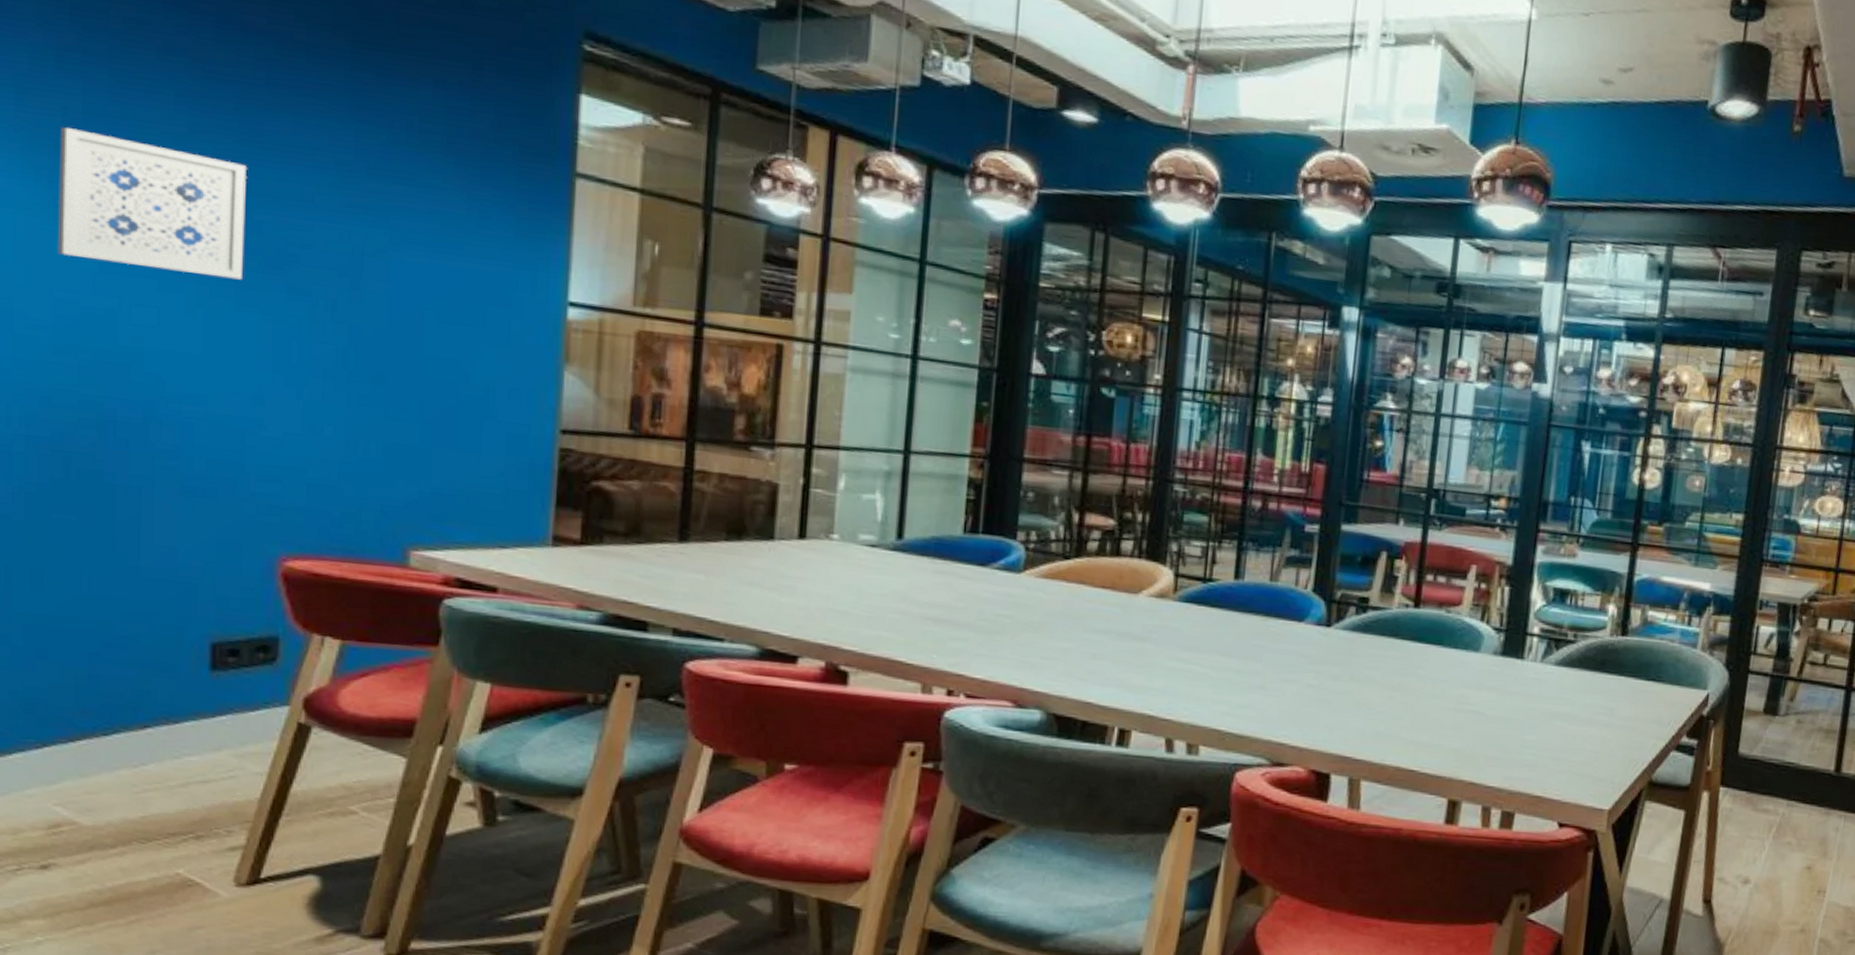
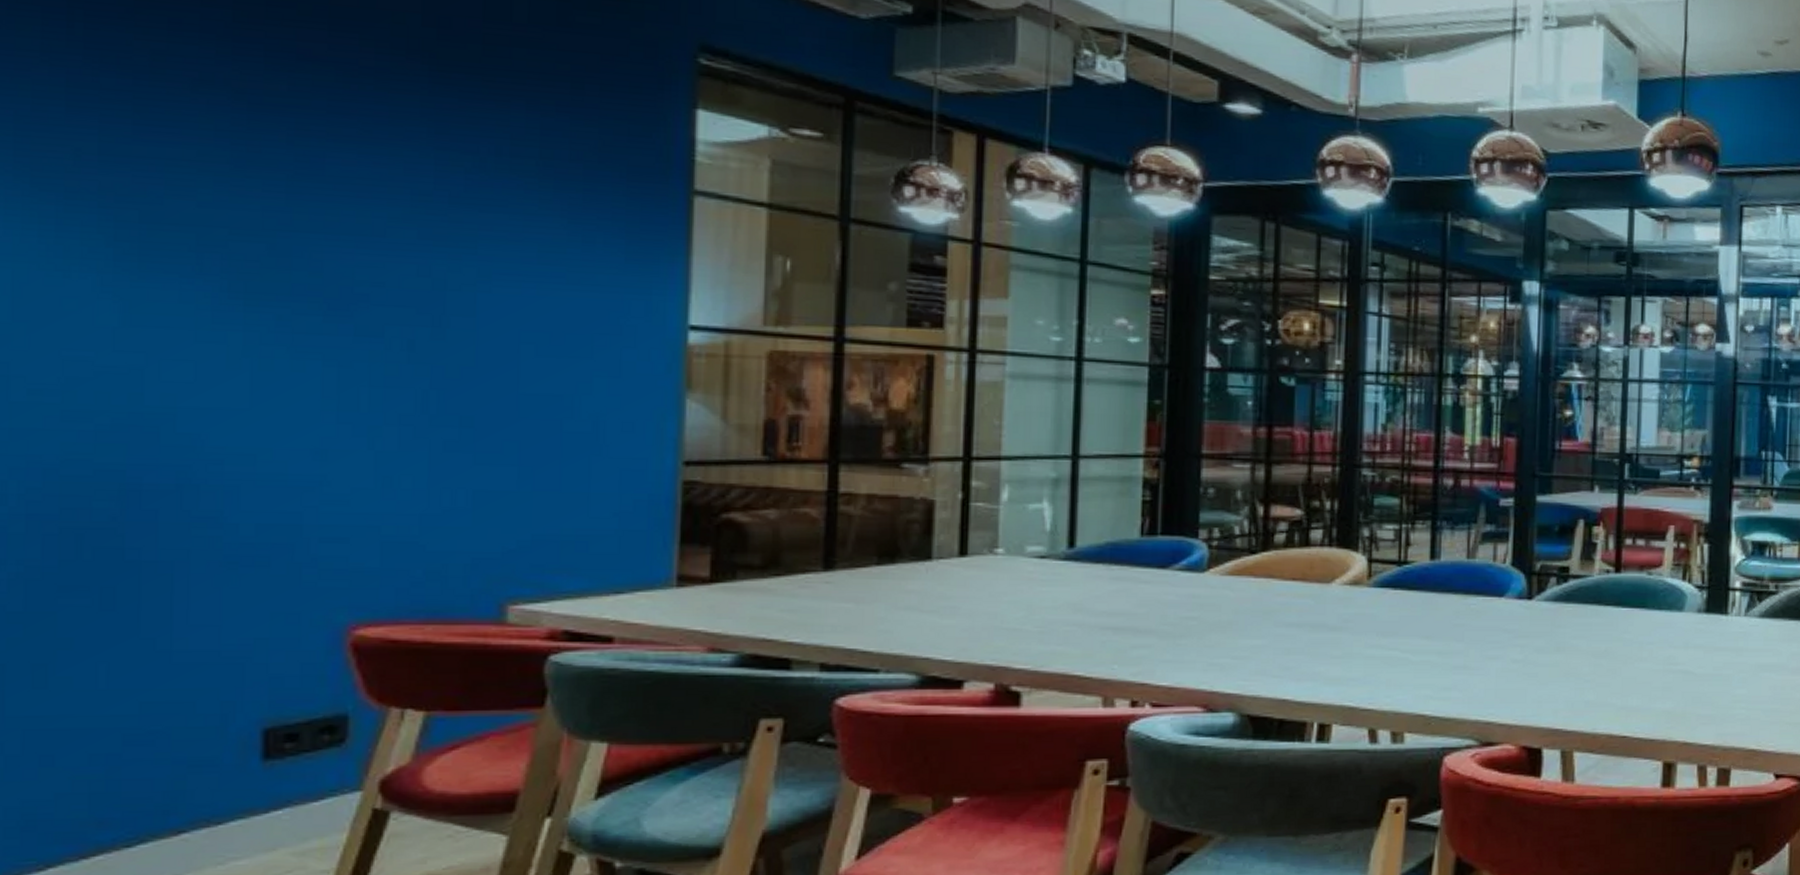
wall art: present [58,127,246,280] -> none [68,170,303,325]

